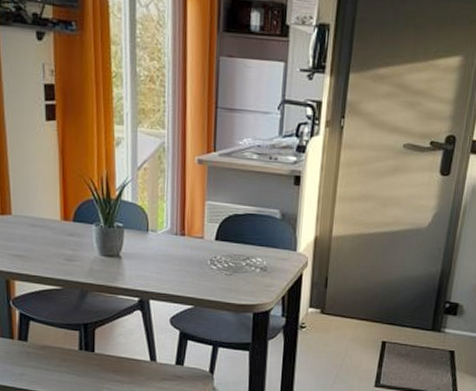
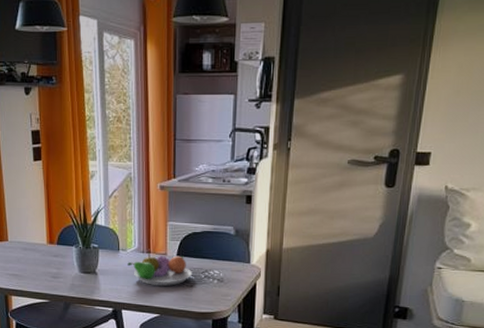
fruit bowl: none [157,235,232,274] -> present [127,252,192,286]

